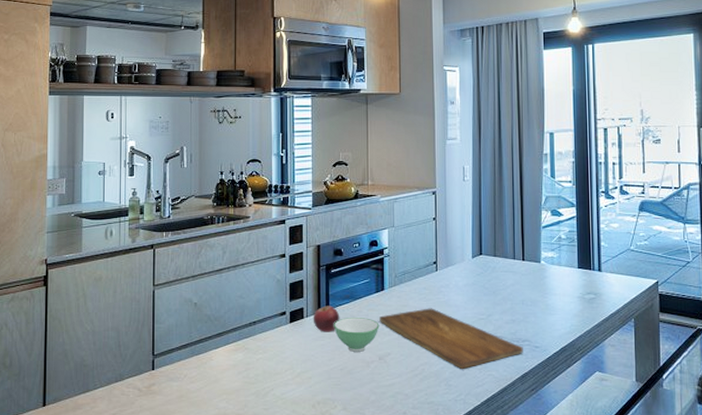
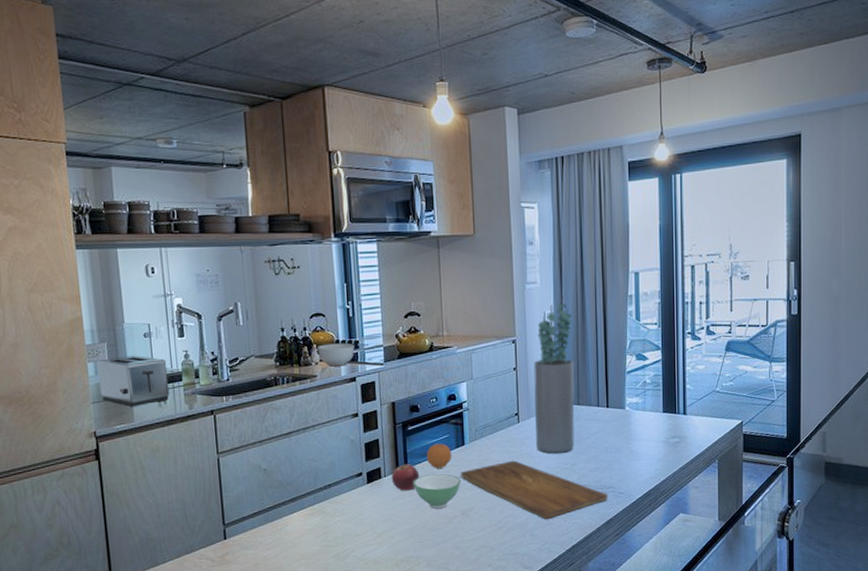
toaster: none [54,191,116,238] -> present [96,355,170,407]
bowl: none [252,187,286,209] -> present [317,343,355,367]
fruit: none [347,287,372,312] -> present [426,443,452,469]
vase: none [451,152,492,304] -> present [533,296,575,454]

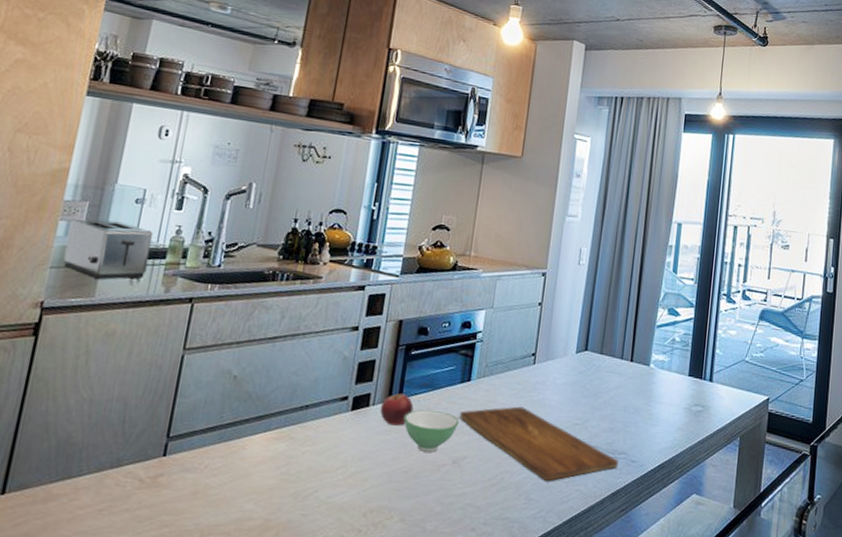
bowl: present [317,343,355,367] -> none [329,243,372,271]
fruit: present [426,443,452,469] -> none [424,375,455,404]
vase: present [533,296,575,454] -> none [548,234,609,406]

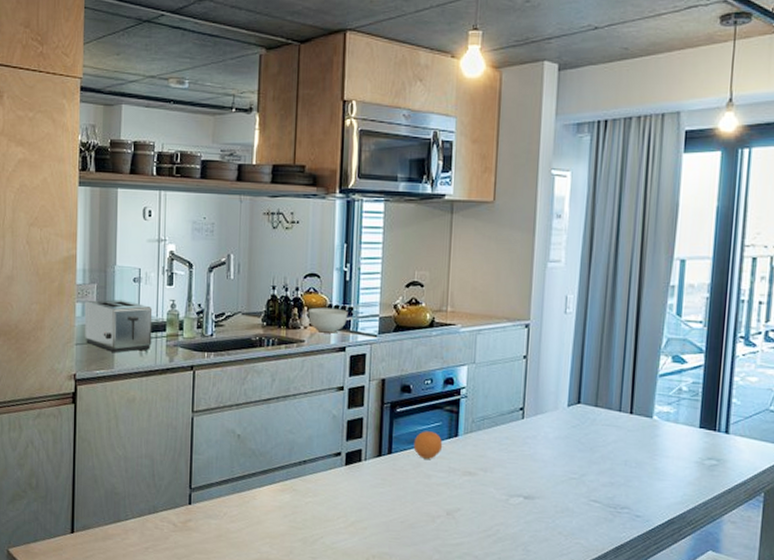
bowl: none [329,243,372,271] -> present [308,307,349,333]
fruit: present [380,393,414,426] -> none [372,449,404,480]
bowl: present [403,409,459,452] -> none [395,464,450,504]
fruit: none [424,375,455,404] -> present [413,431,443,459]
cutting board: present [460,406,618,481] -> none [450,461,621,534]

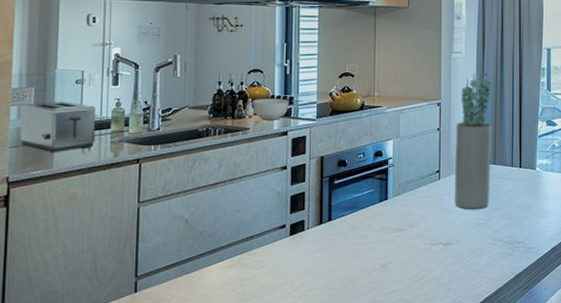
fruit: present [413,431,443,459] -> none [350,198,375,222]
vase: none [540,279,599,460] -> present [454,65,492,210]

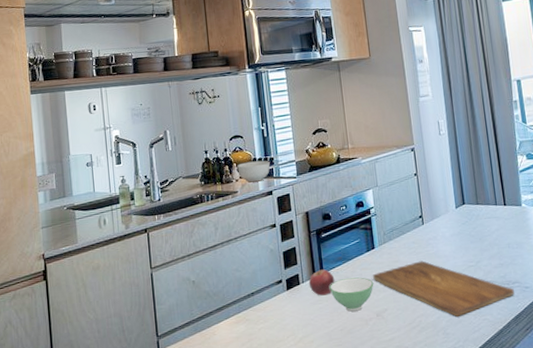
toaster: present [20,101,96,153] -> none [46,182,109,230]
fruit: none [314,217,342,244] -> present [308,269,335,296]
bowl: none [335,227,382,262] -> present [329,277,374,312]
cutting board: none [382,215,518,273] -> present [373,260,514,317]
vase: present [454,65,492,210] -> none [432,105,478,253]

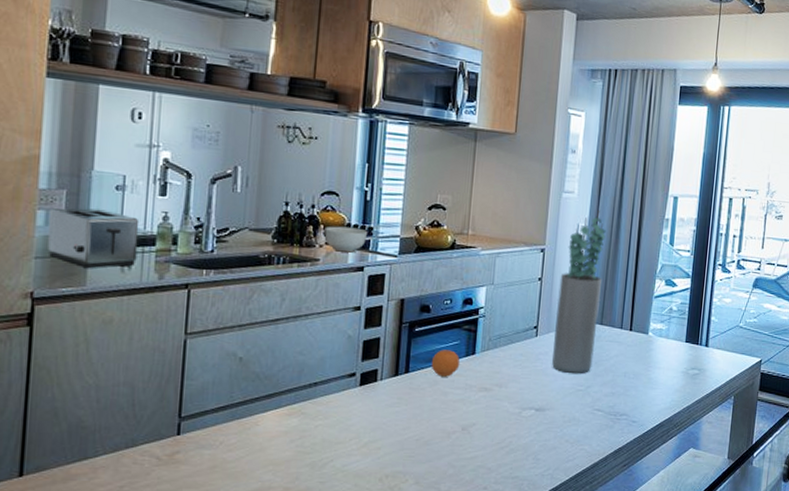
toaster: none [46,182,109,230] -> present [48,208,139,269]
fruit: present [308,269,335,296] -> none [388,368,421,398]
bowl: present [329,277,374,312] -> none [412,382,466,421]
fruit: none [340,248,364,272] -> present [431,349,461,377]
cutting board: present [373,260,514,317] -> none [466,376,620,442]
vase: none [432,105,478,253] -> present [551,210,606,374]

